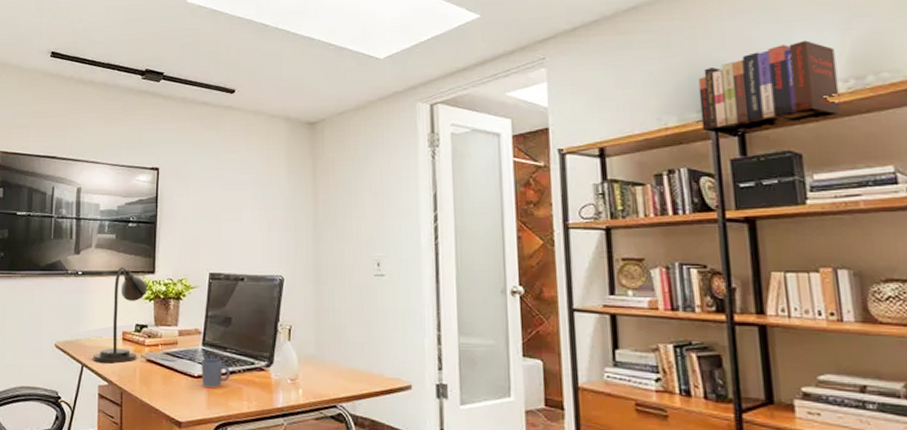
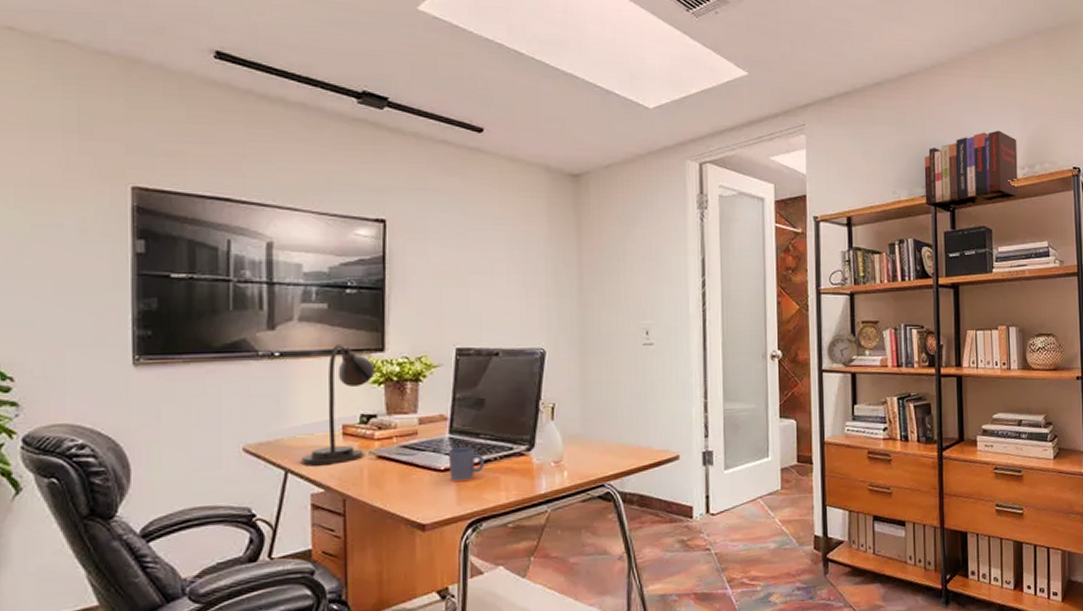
alarm clock: none [577,266,619,306] -> present [826,328,858,366]

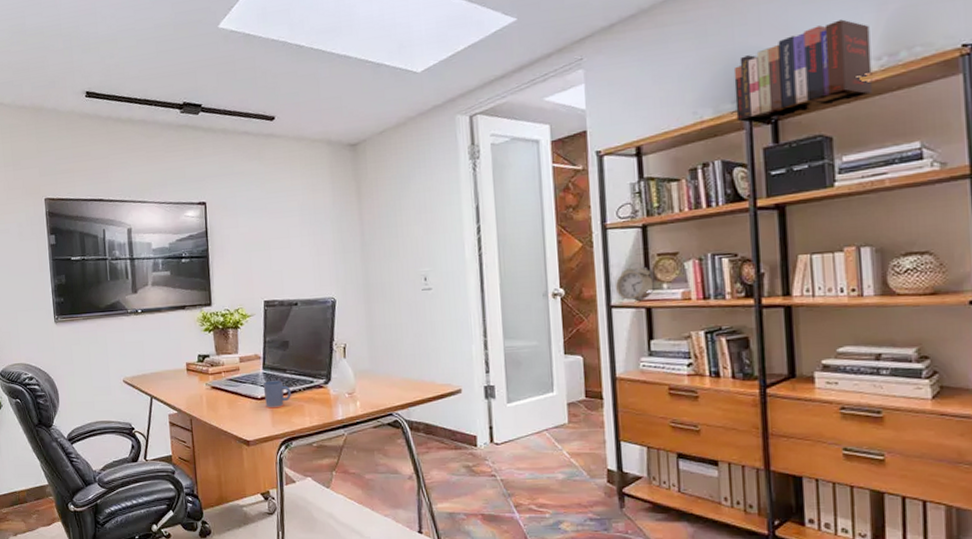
desk lamp: present [300,343,376,466] -> none [160,301,206,394]

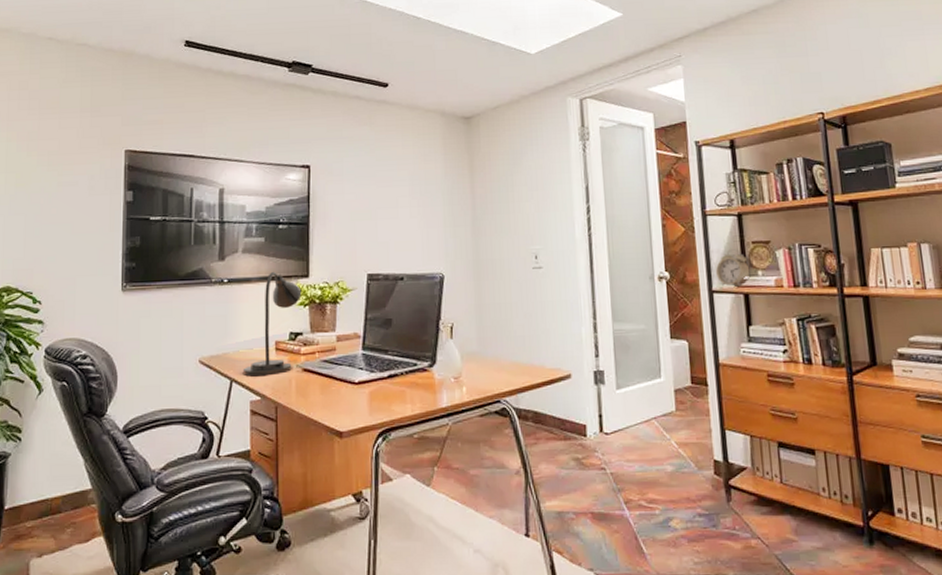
desk lamp: none [160,301,206,394] -> present [242,271,302,377]
mug: present [263,380,291,409] -> none [361,362,392,395]
books: present [733,19,873,123] -> none [808,44,920,127]

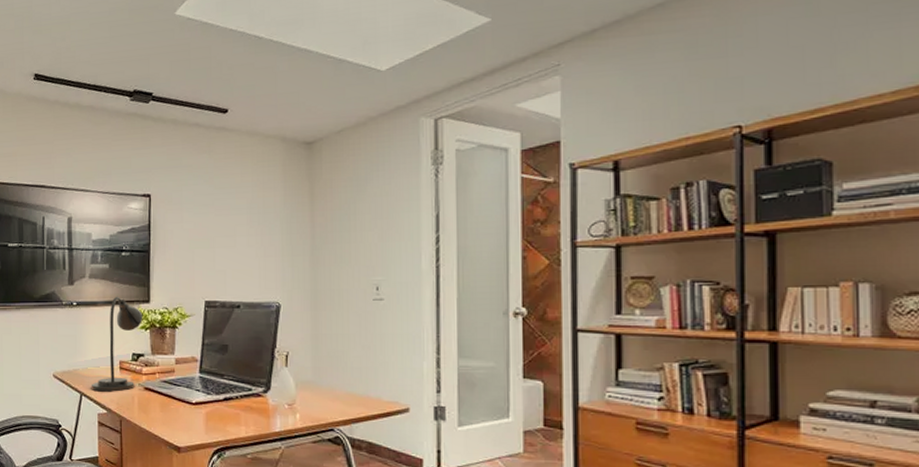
alarm clock: present [715,249,751,287] -> none [582,285,626,326]

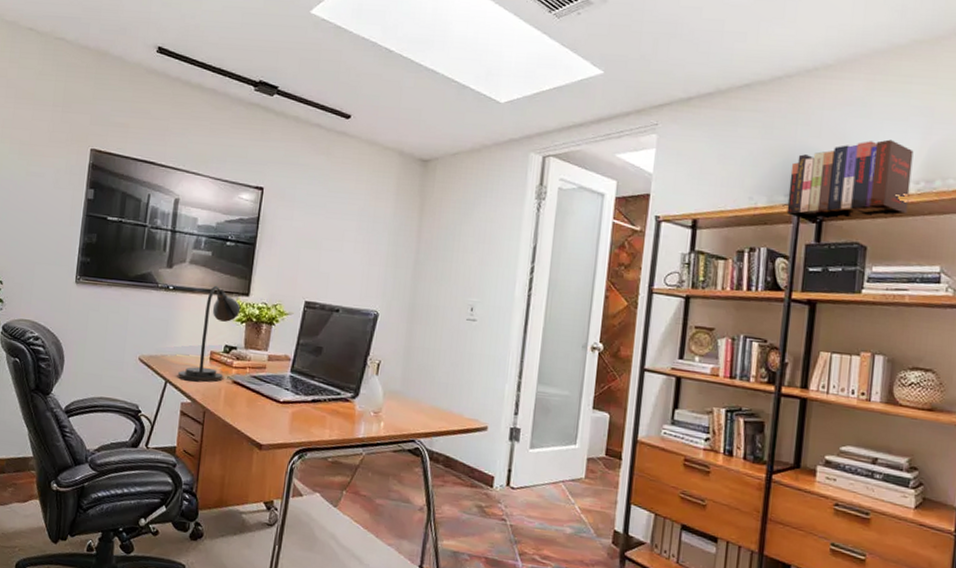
books: none [725,35,881,143] -> present [786,139,914,221]

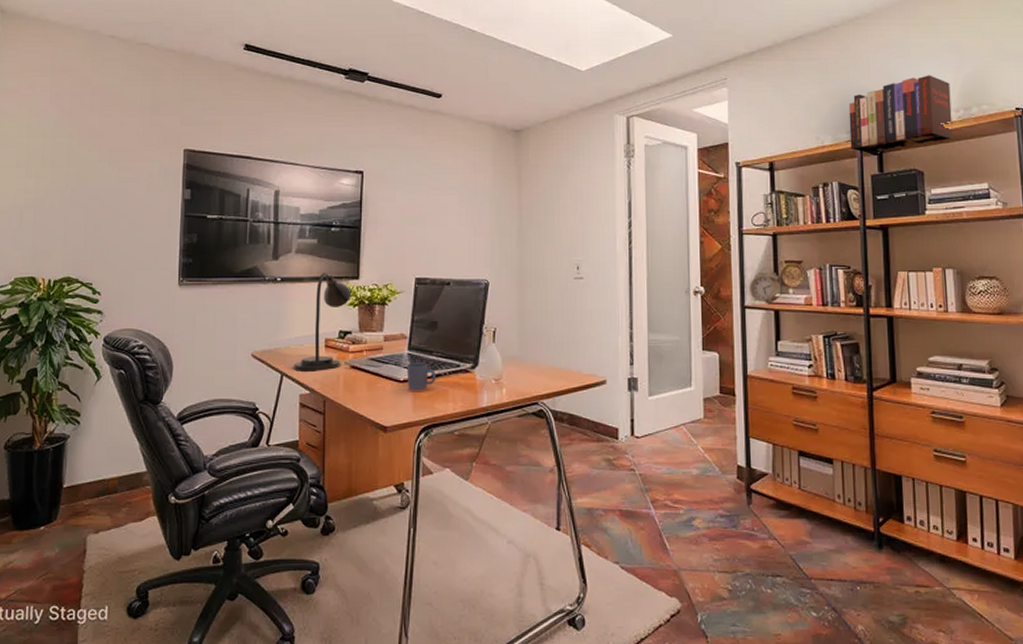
mug: none [286,385,316,416] -> present [406,363,436,392]
alarm clock: none [651,330,688,369] -> present [748,267,782,303]

